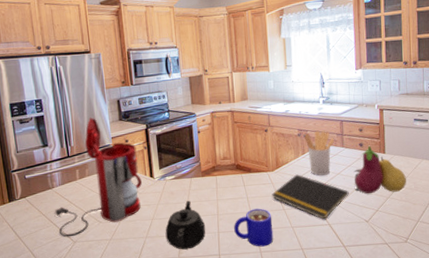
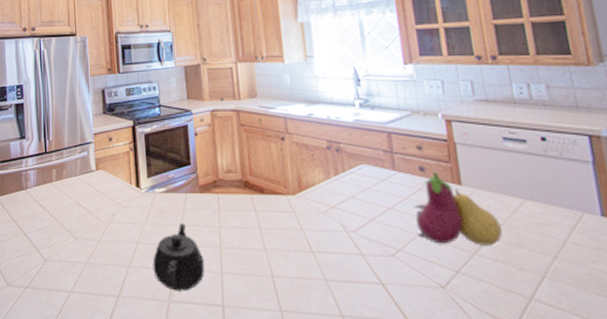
coffee maker: present [54,117,142,237] -> none [26,108,126,252]
mug: present [234,208,274,247] -> none [242,245,299,304]
notepad: present [272,174,349,219] -> none [293,202,410,275]
utensil holder: present [304,130,334,176] -> none [336,144,381,209]

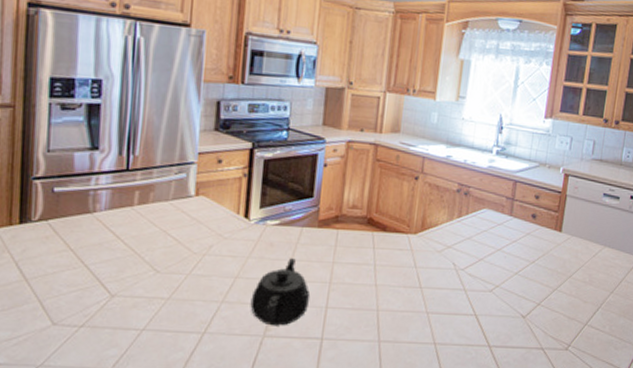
fruit: present [413,171,503,246] -> none [515,218,582,283]

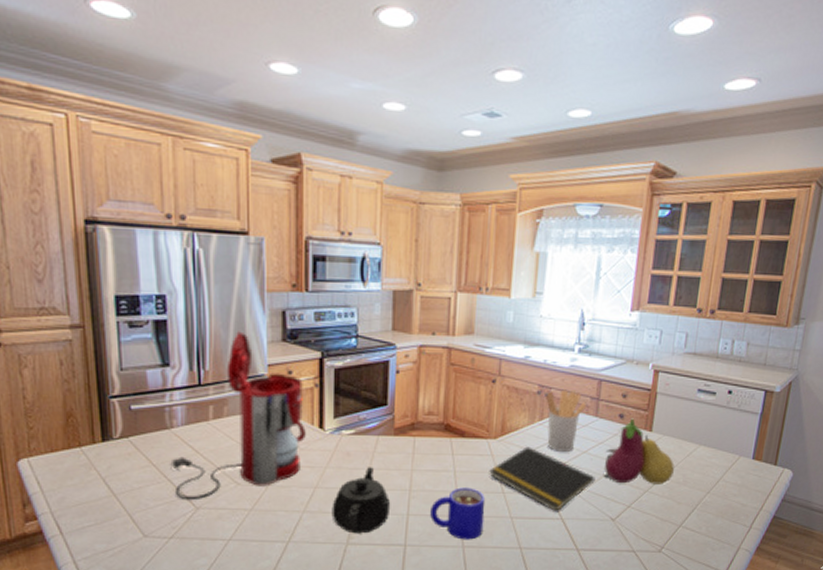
coffee maker: none [88,118,232,286] -> present [170,331,306,499]
mug: none [348,281,404,335] -> present [430,487,486,540]
notepad: none [408,242,508,307] -> present [489,446,595,511]
utensil holder: none [464,188,502,250] -> present [546,389,586,453]
fruit: none [515,218,582,283] -> present [603,418,675,484]

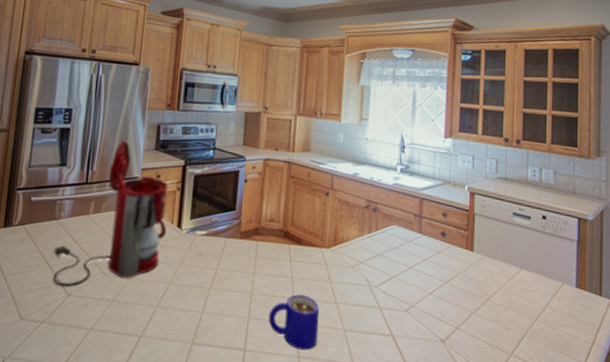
teapot: present [331,467,391,534] -> none [181,267,234,334]
notepad: present [489,446,595,511] -> none [323,258,423,327]
utensil holder: present [546,389,586,453] -> none [373,205,410,267]
fruit: present [603,418,675,484] -> none [430,237,500,307]

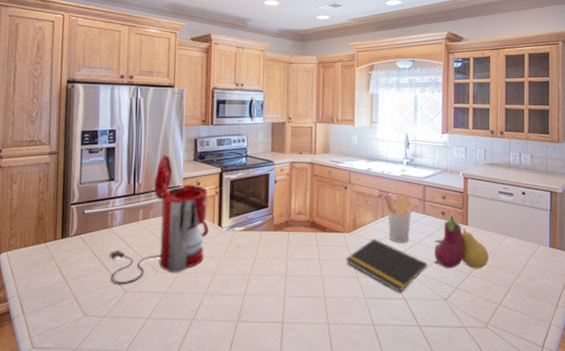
mug: present [269,294,320,351] -> none [302,273,344,318]
notepad: none [323,258,423,327] -> present [346,239,428,292]
utensil holder: none [373,205,410,267] -> present [385,193,416,244]
fruit: none [430,237,500,307] -> present [433,215,490,269]

